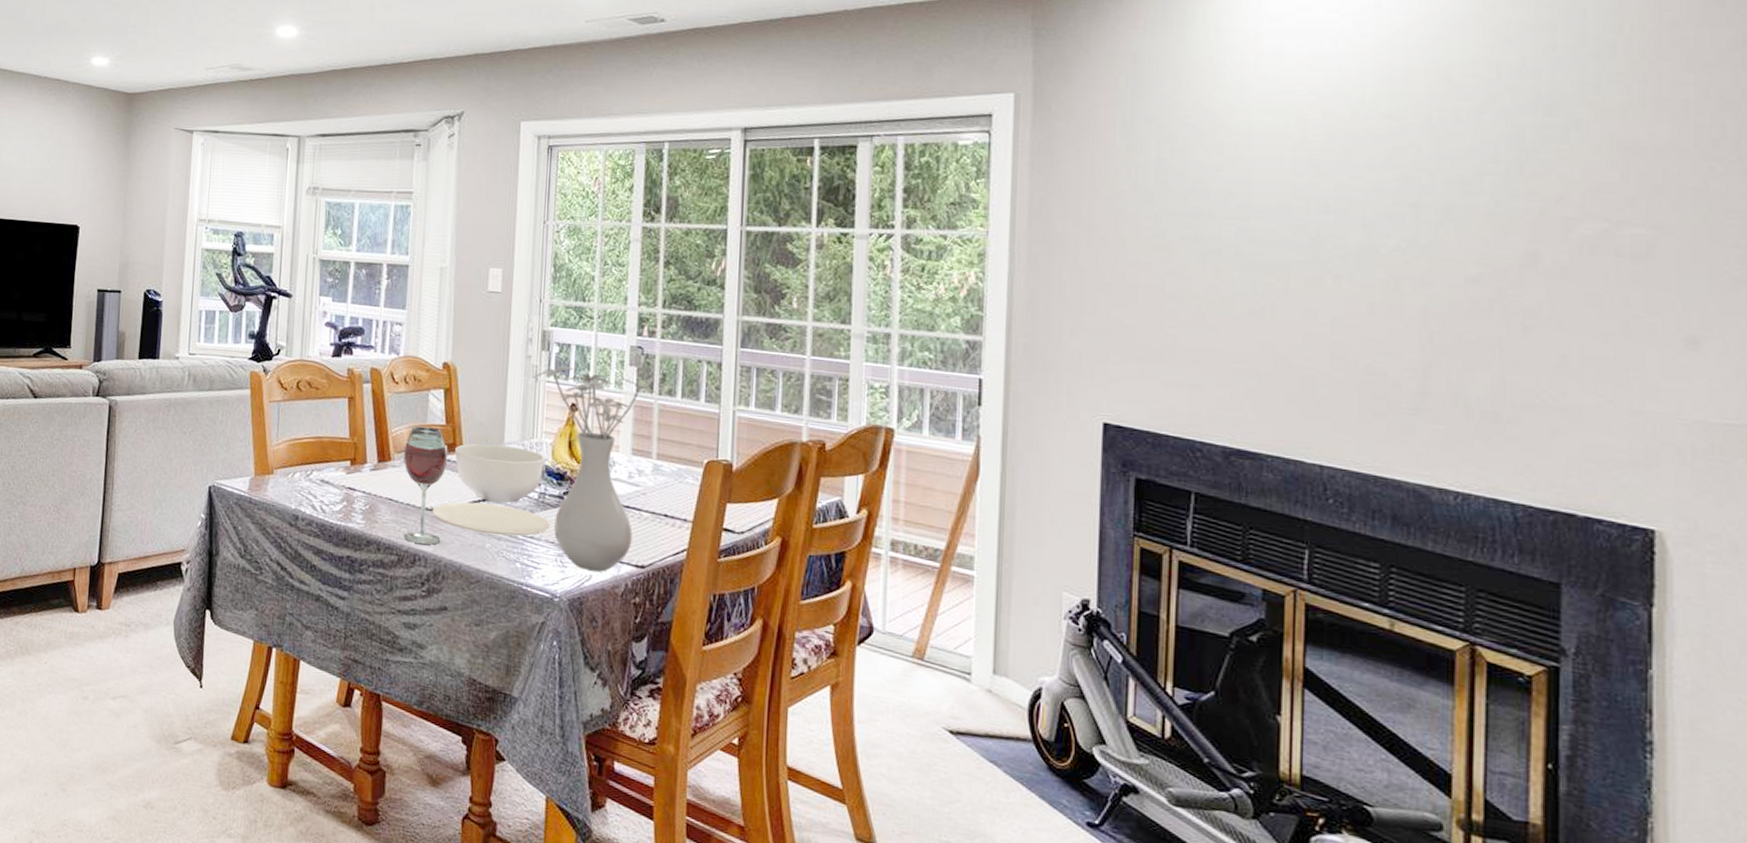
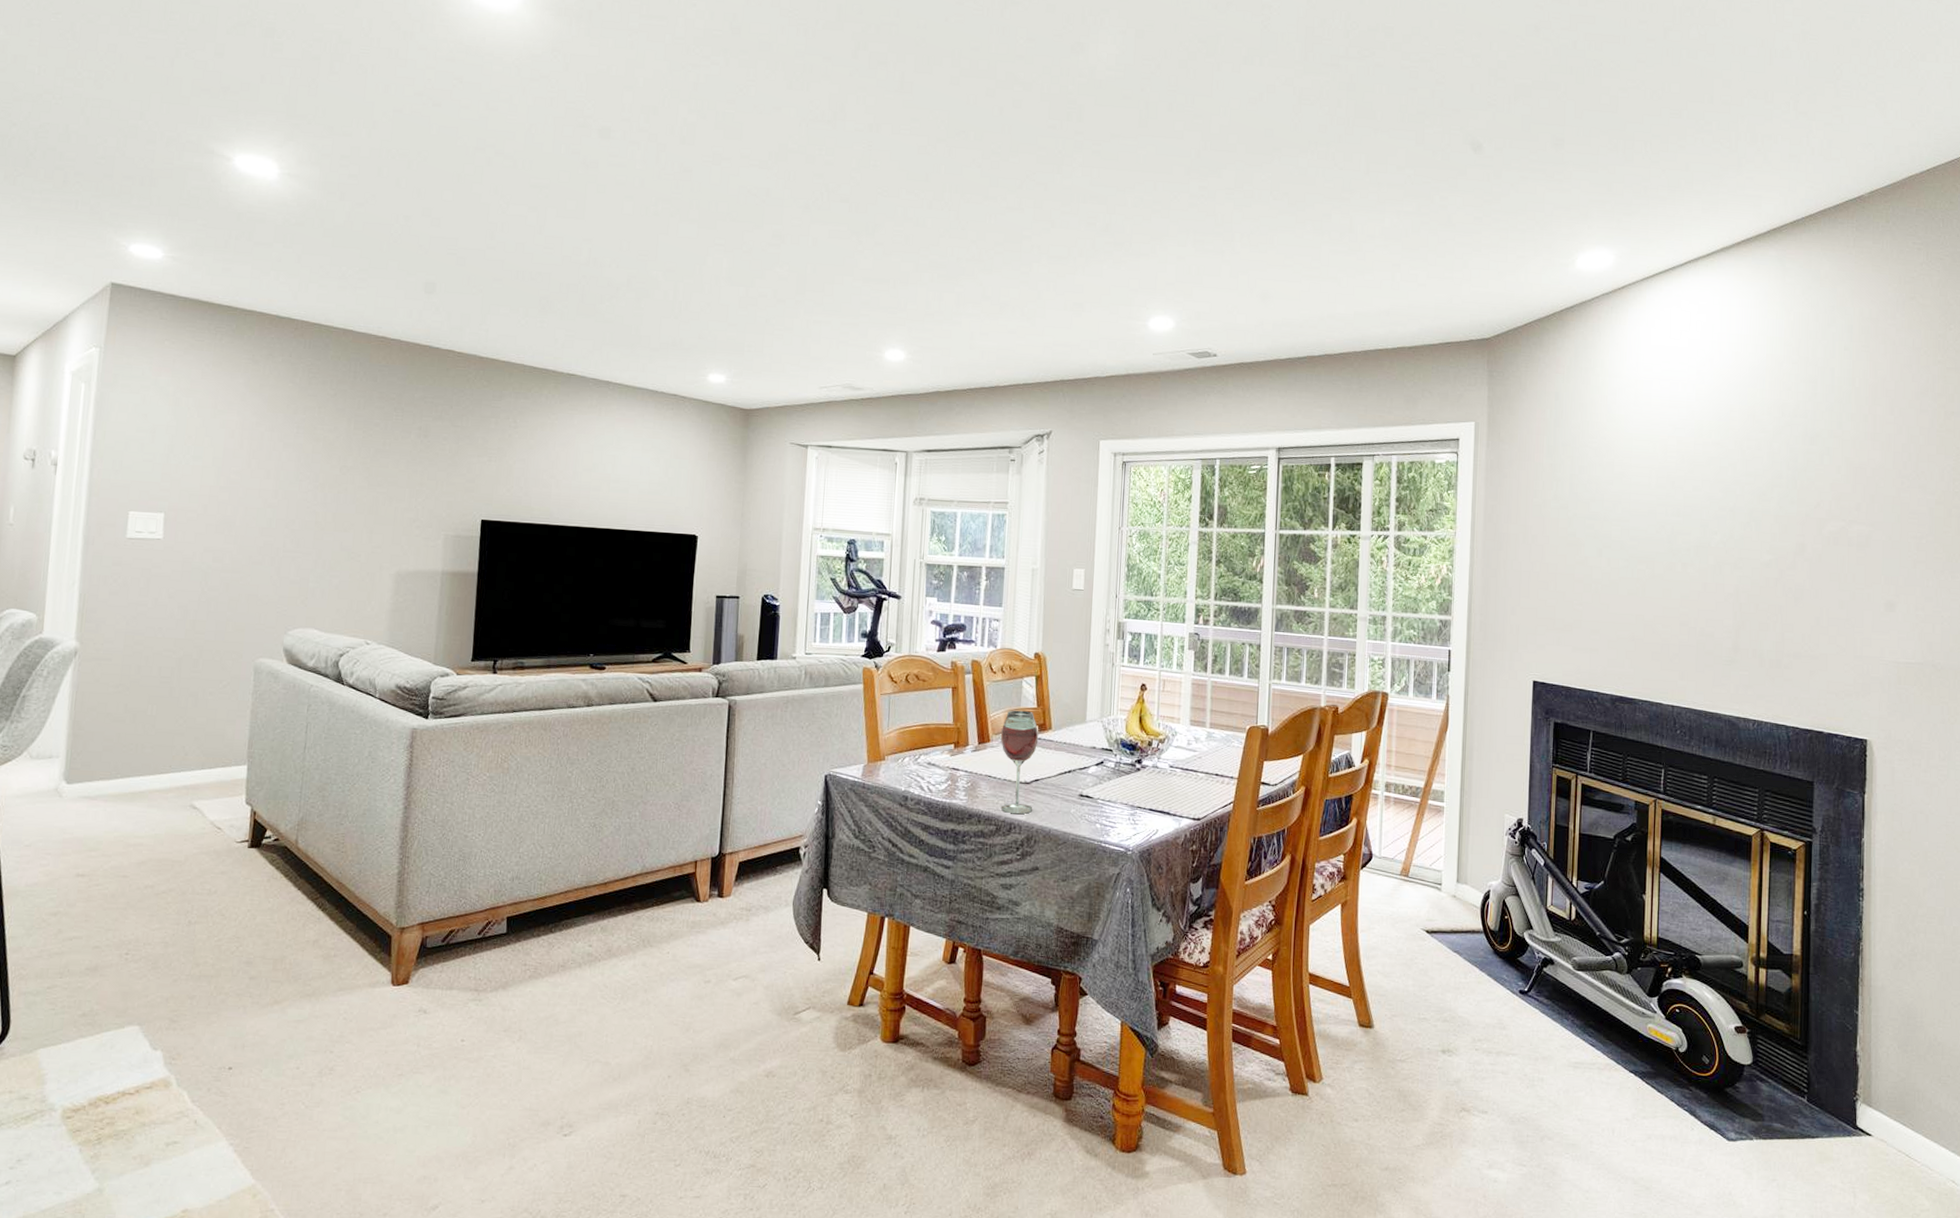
plate: present [432,502,552,536] -> none [1025,774,1126,801]
bowl: present [455,443,546,504] -> none [1045,722,1121,773]
vase: present [532,365,659,572] -> none [1110,651,1212,826]

